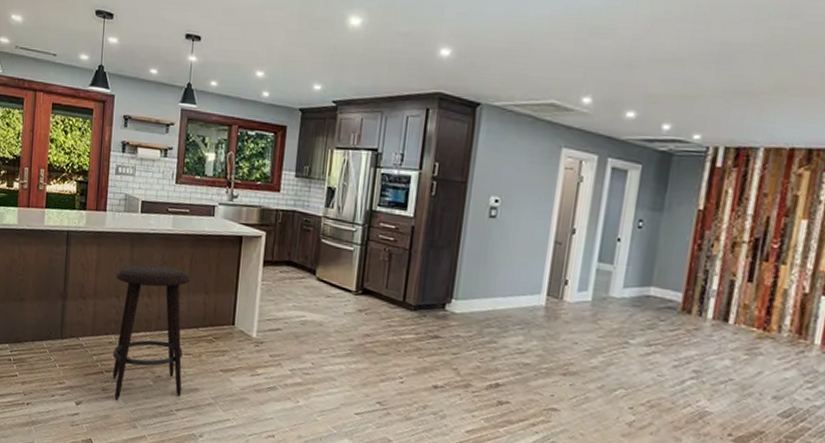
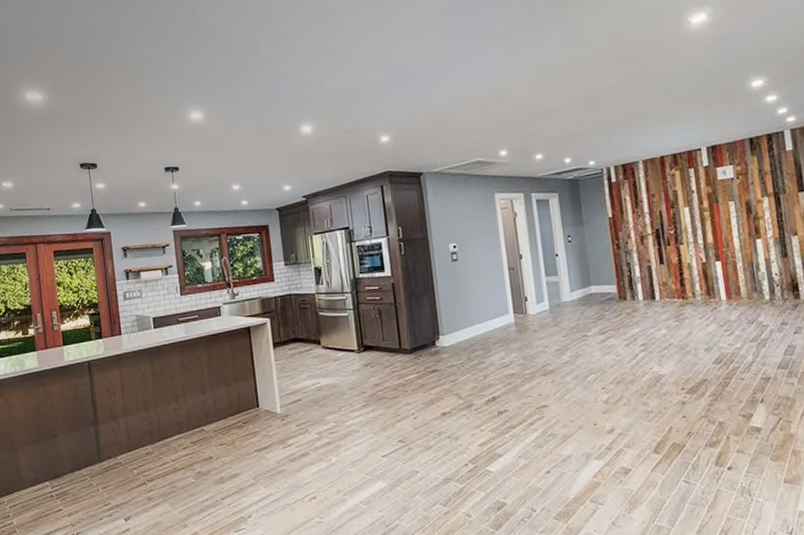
stool: present [112,265,191,400] -> none [142,369,224,505]

